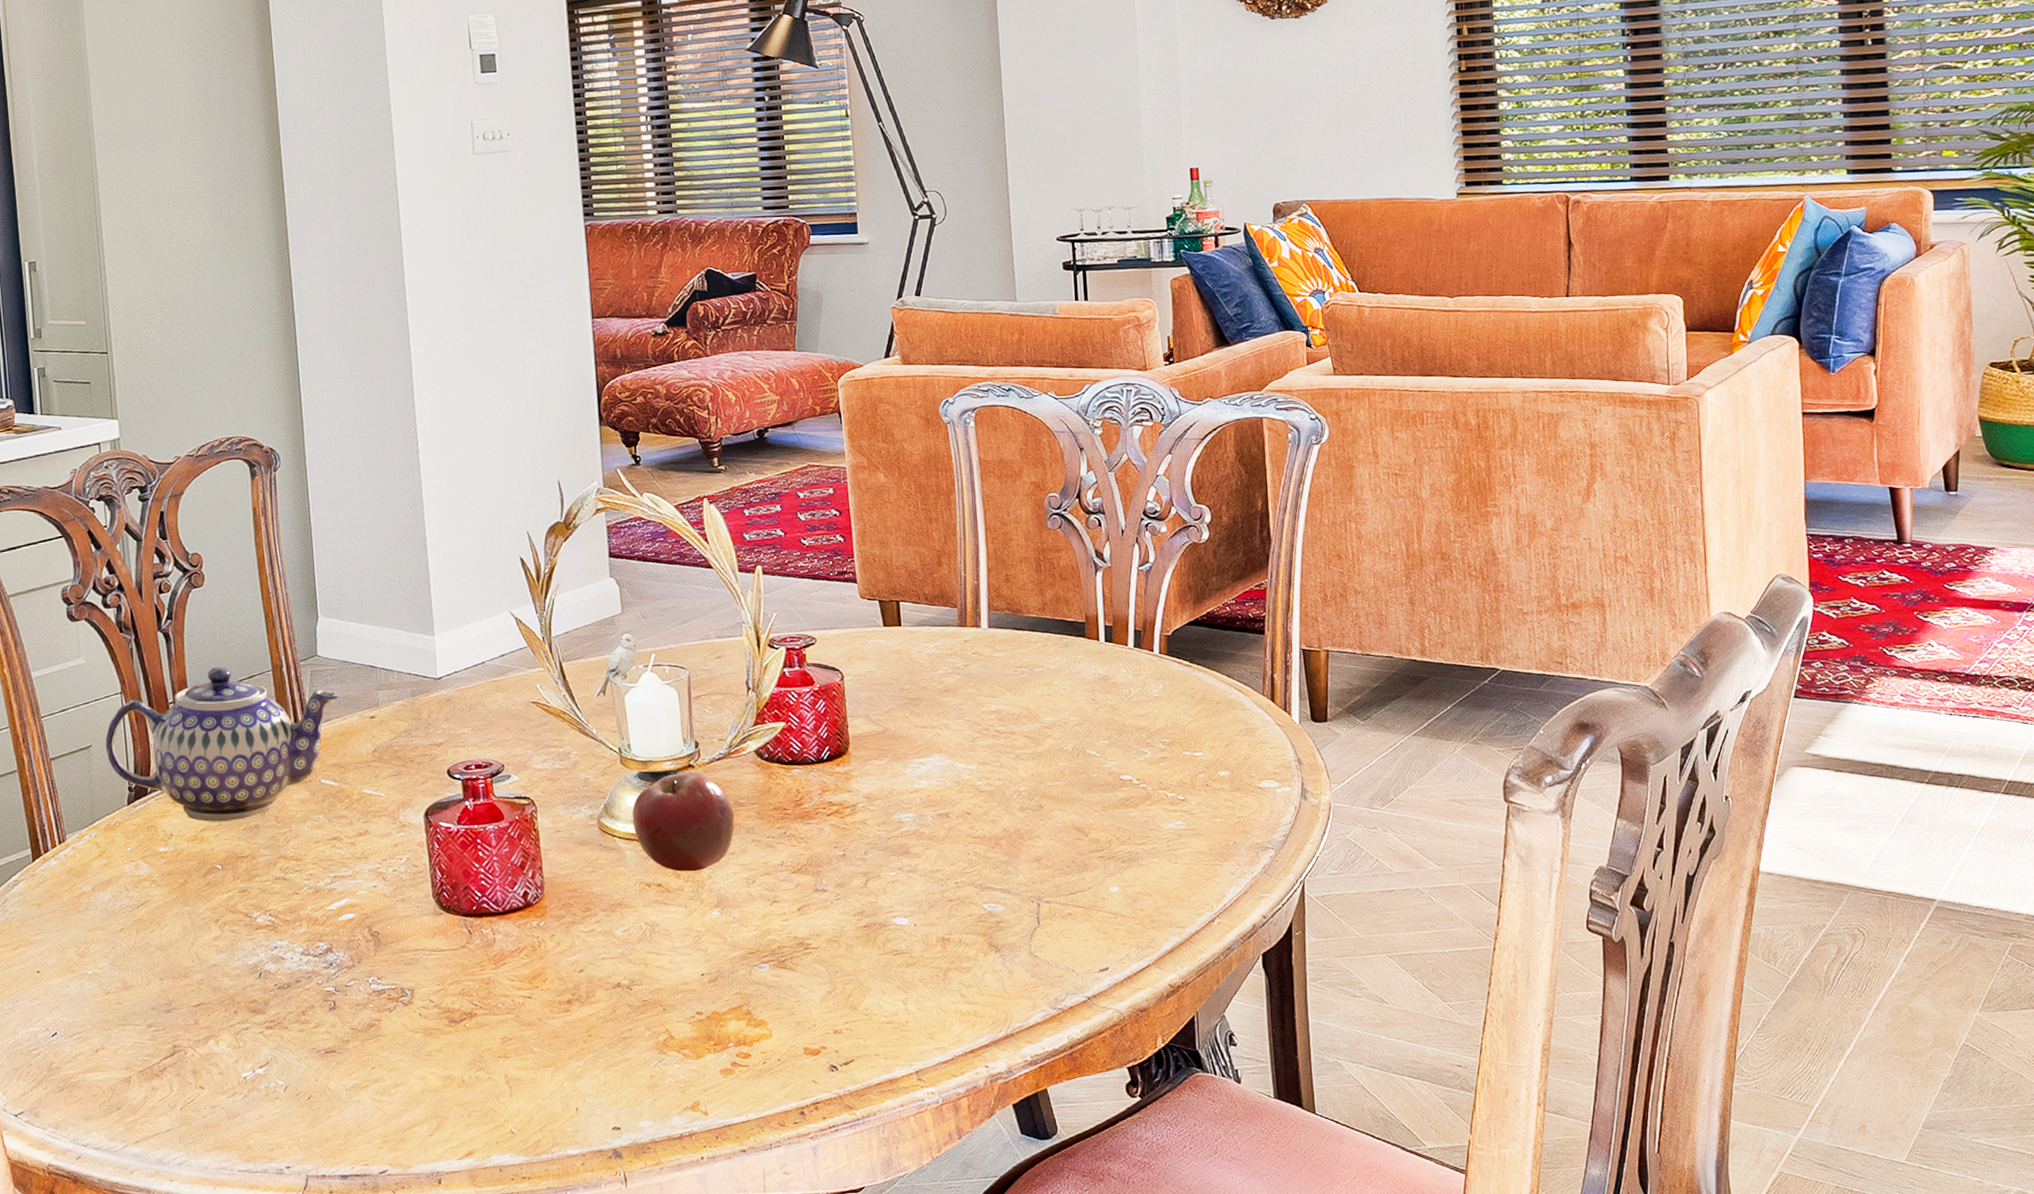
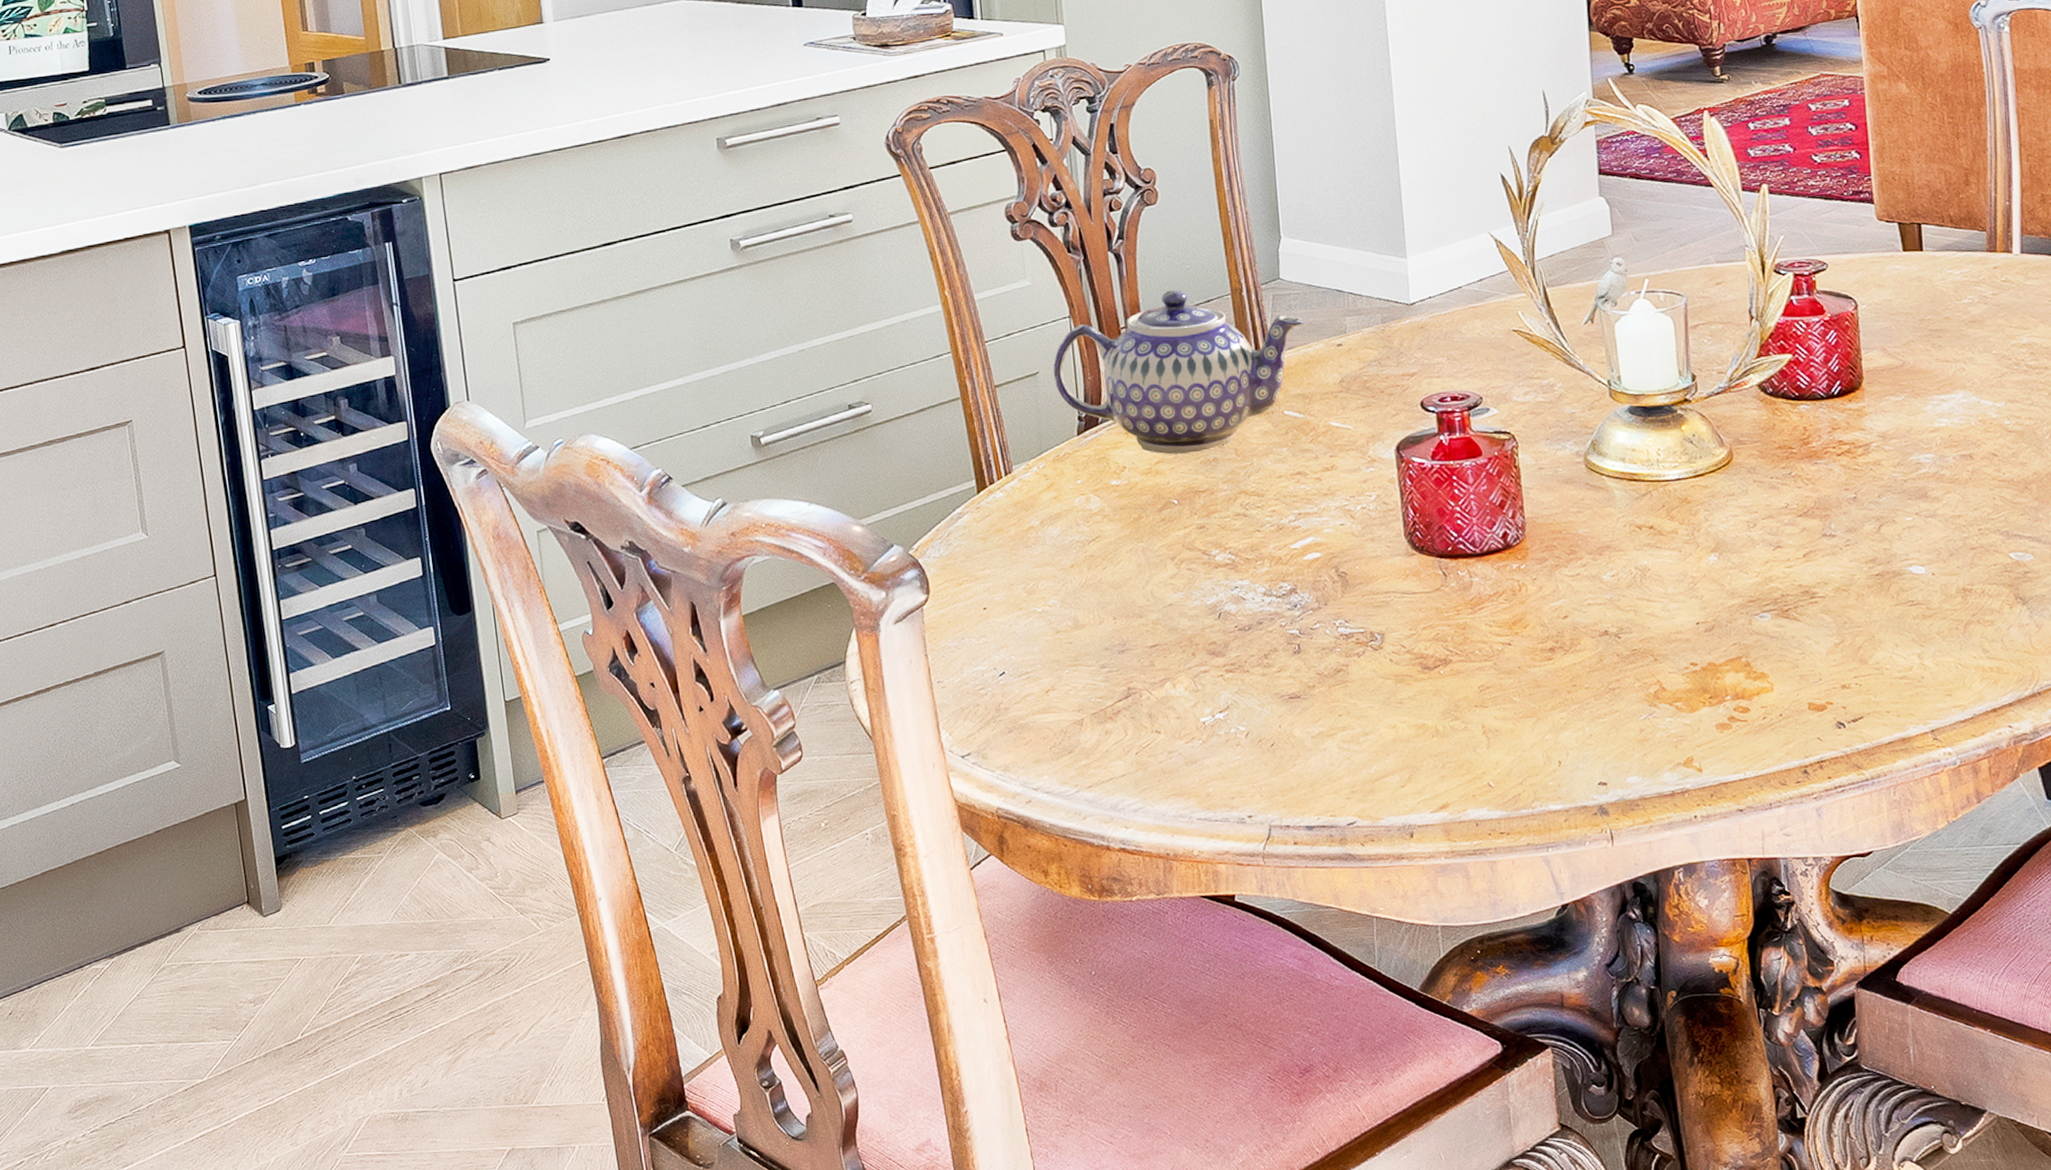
fruit: present [632,771,735,872] -> none [1622,406,1735,514]

